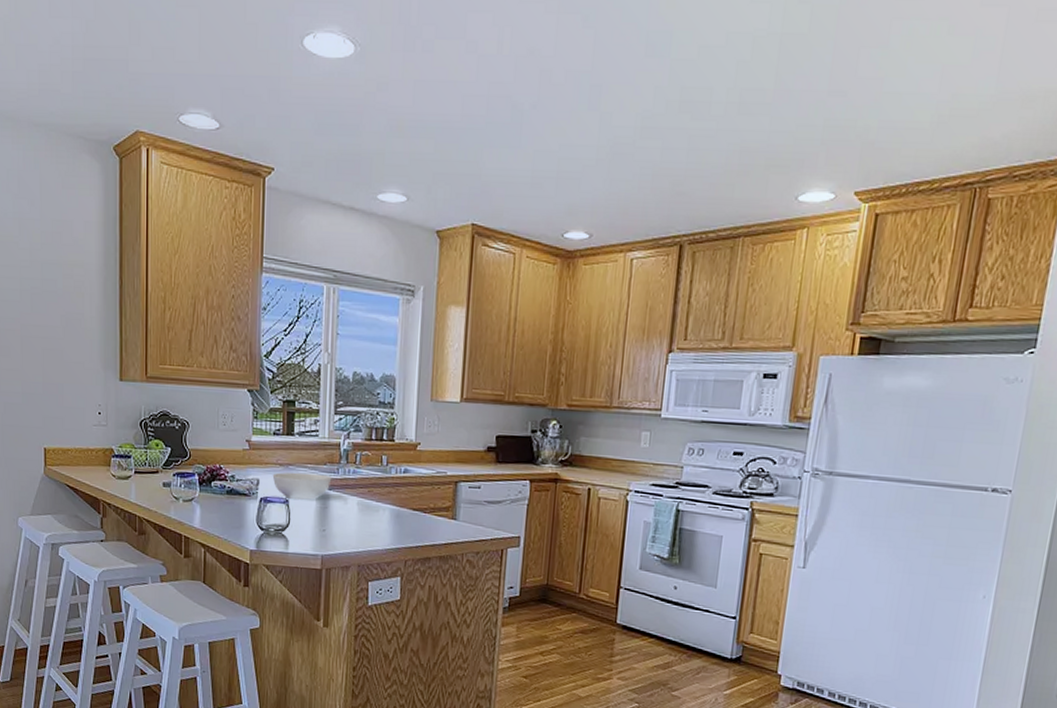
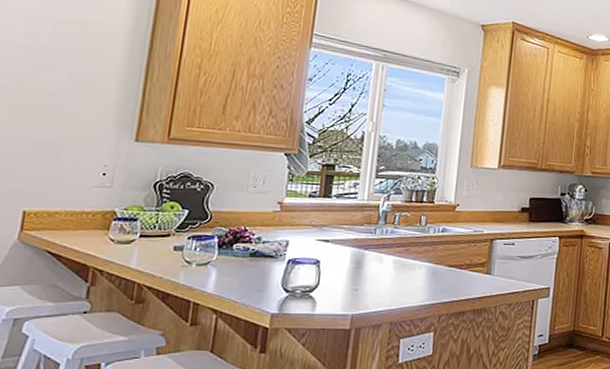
bowl: present [272,472,332,501] -> none [304,233,368,261]

